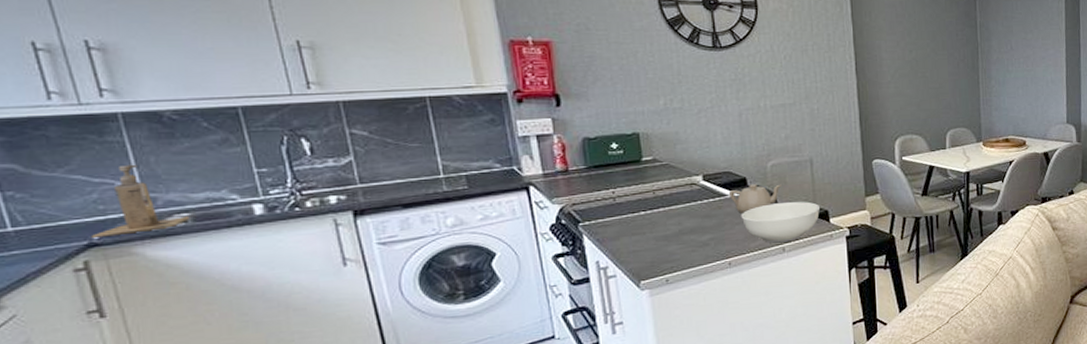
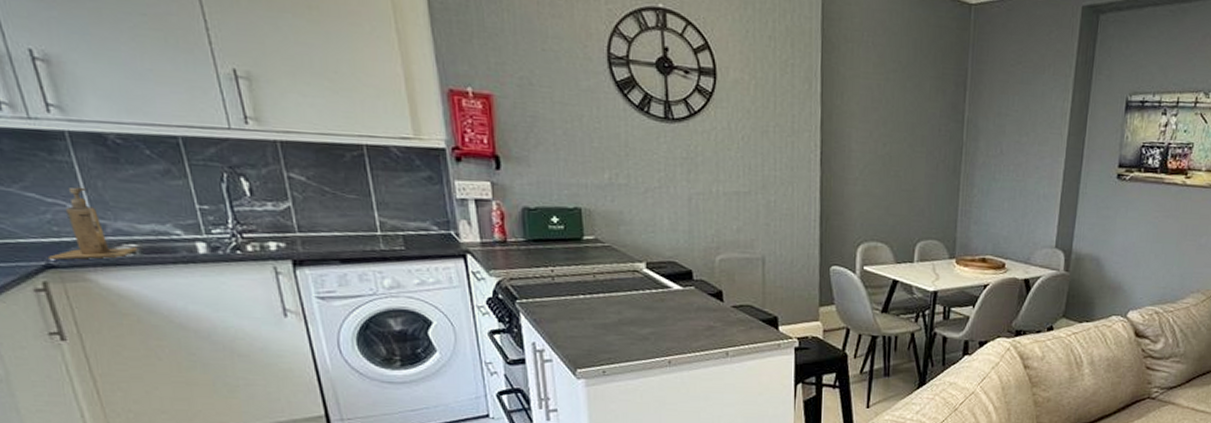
teapot: present [728,184,783,215] -> none [672,278,731,311]
bowl: present [740,201,821,243] -> none [684,302,770,346]

